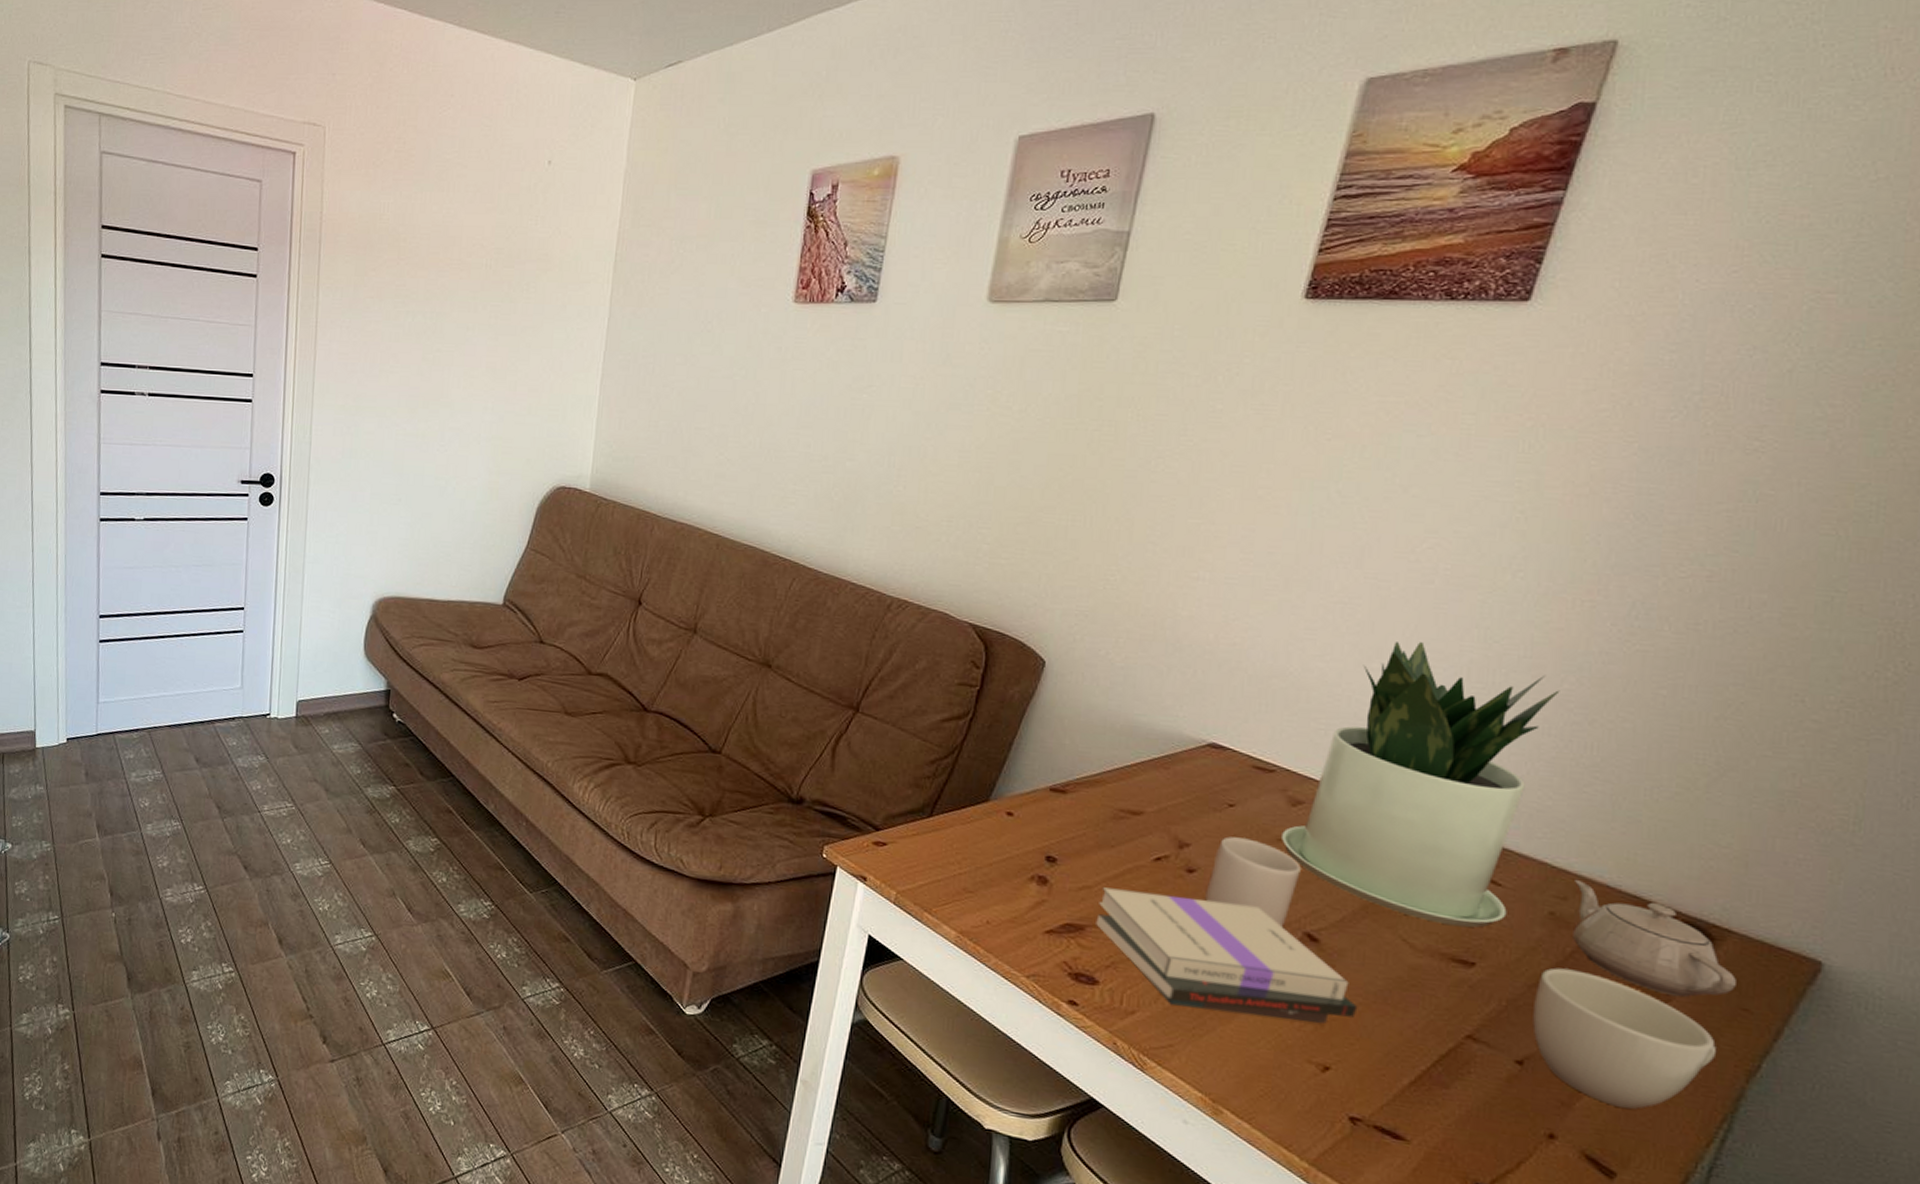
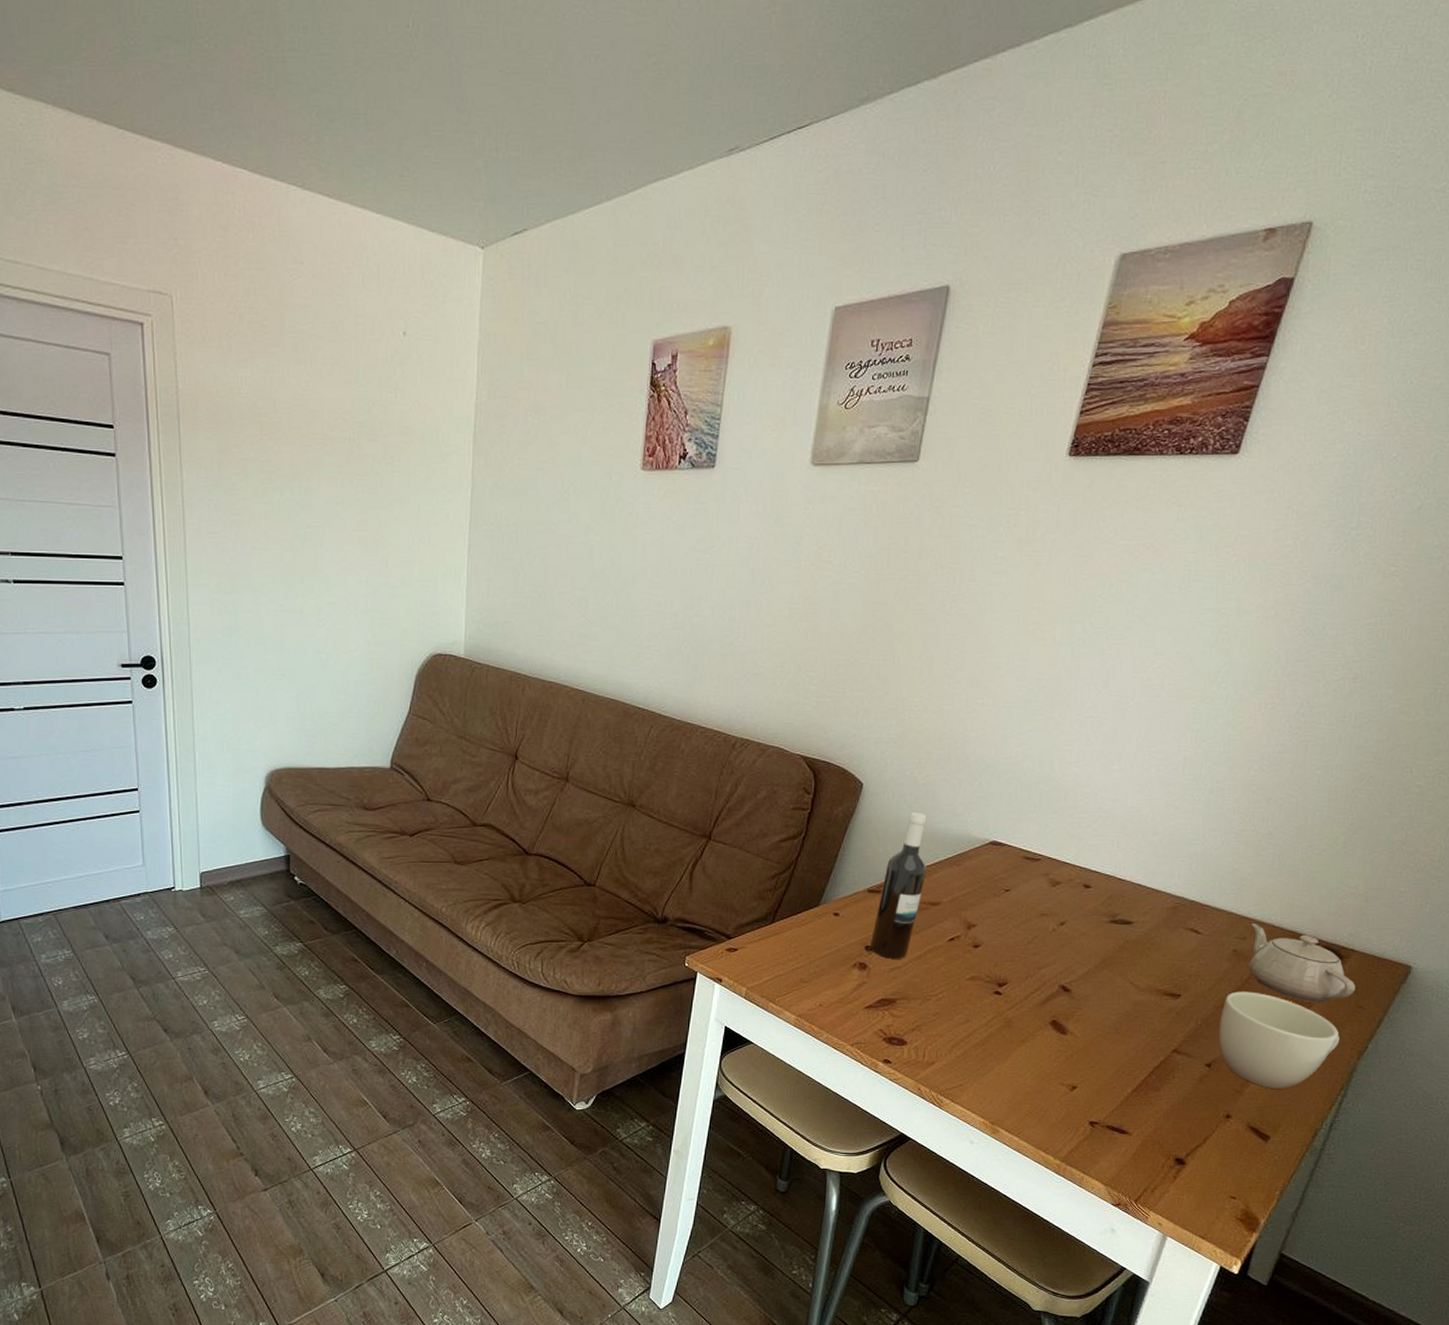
wine bottle: none [1053,700,1126,877] -> present [871,813,927,959]
books: present [1096,887,1358,1024] -> none [904,966,1098,1054]
mug: present [1205,836,1301,927] -> none [987,916,1058,983]
planter: present [1282,642,1560,928] -> none [1044,746,1247,968]

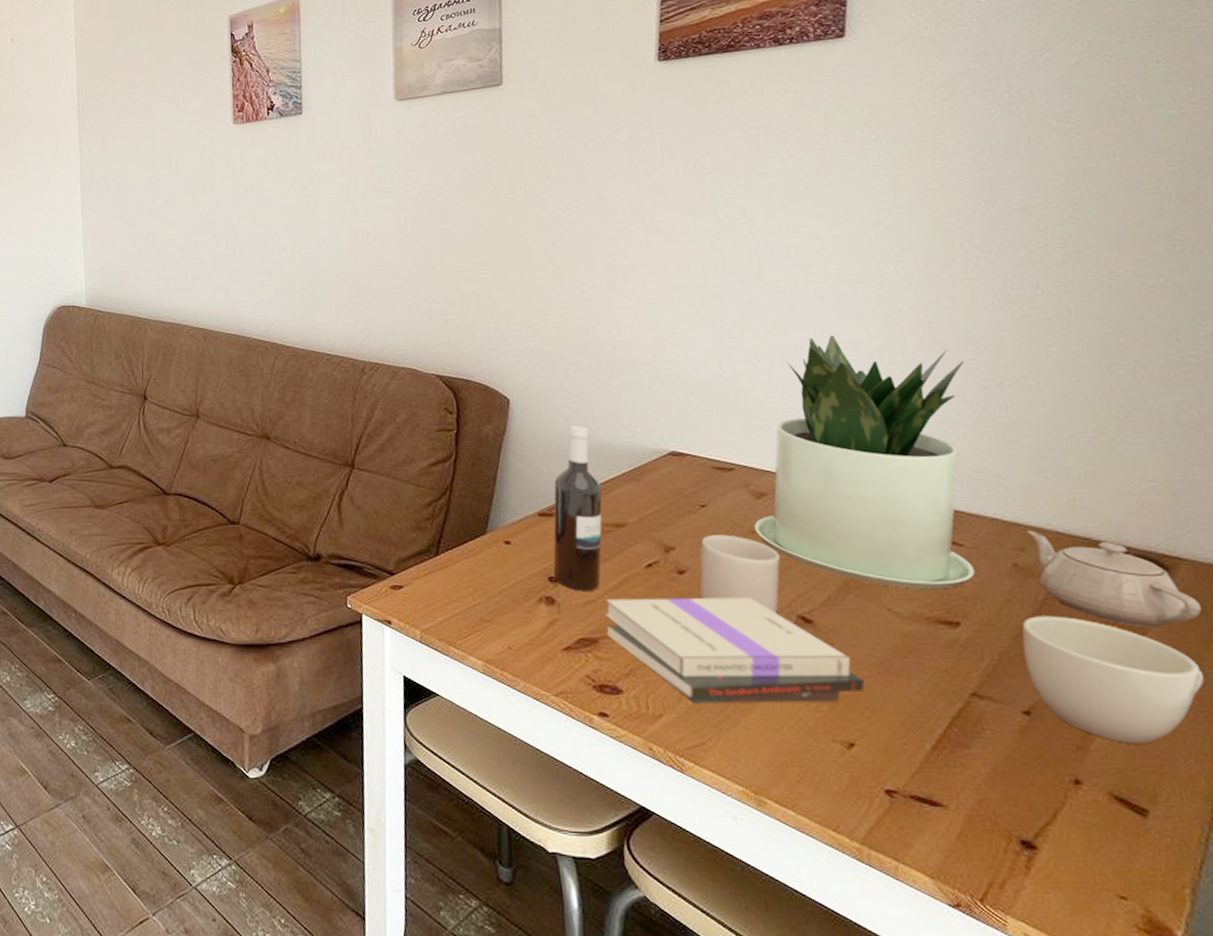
books: none [904,966,1098,1054] -> present [605,597,865,703]
mug: none [987,916,1058,983] -> present [699,535,781,613]
planter: none [1044,746,1247,968] -> present [754,335,976,590]

